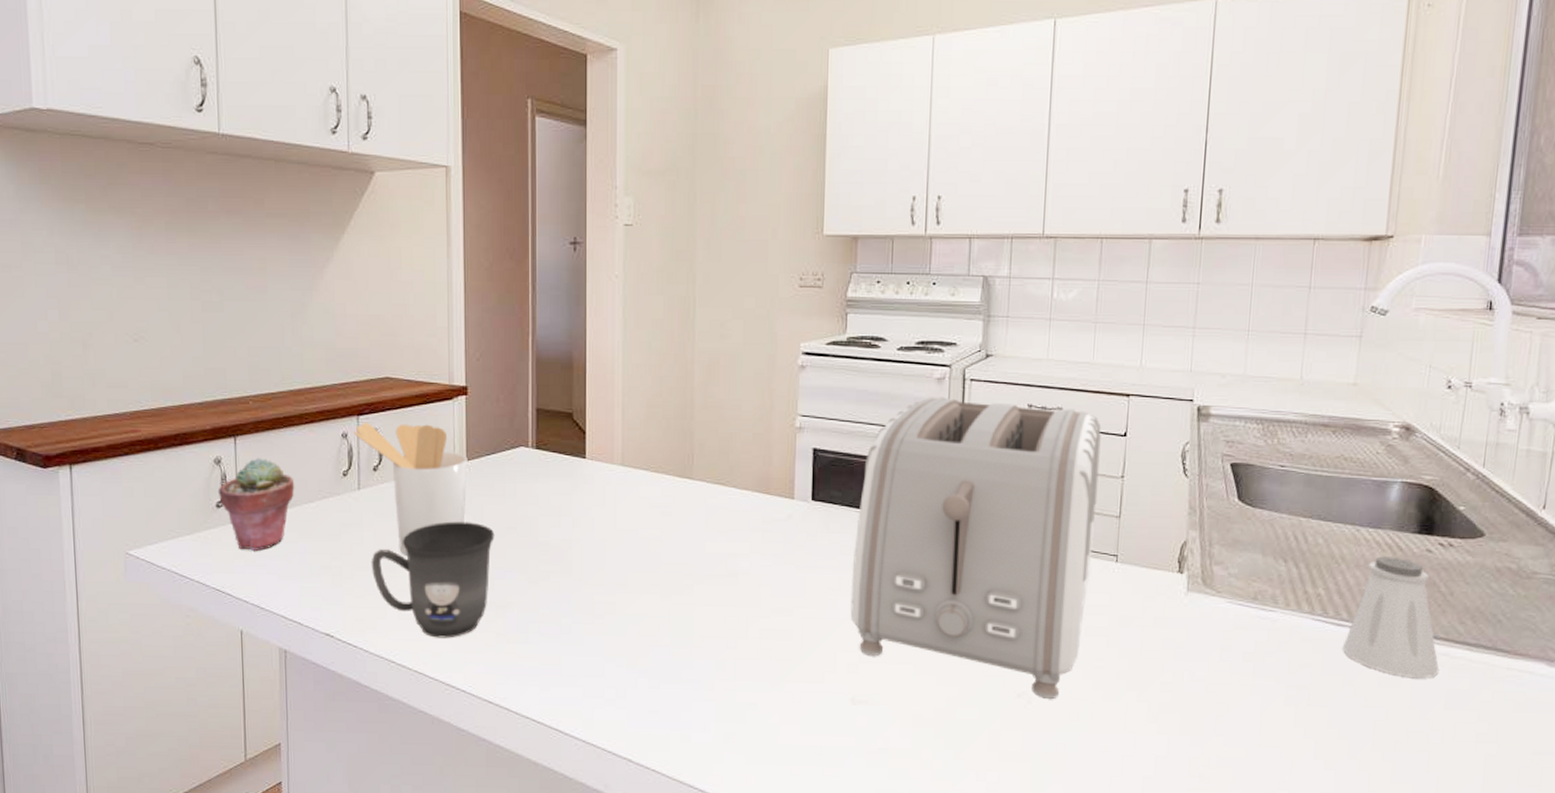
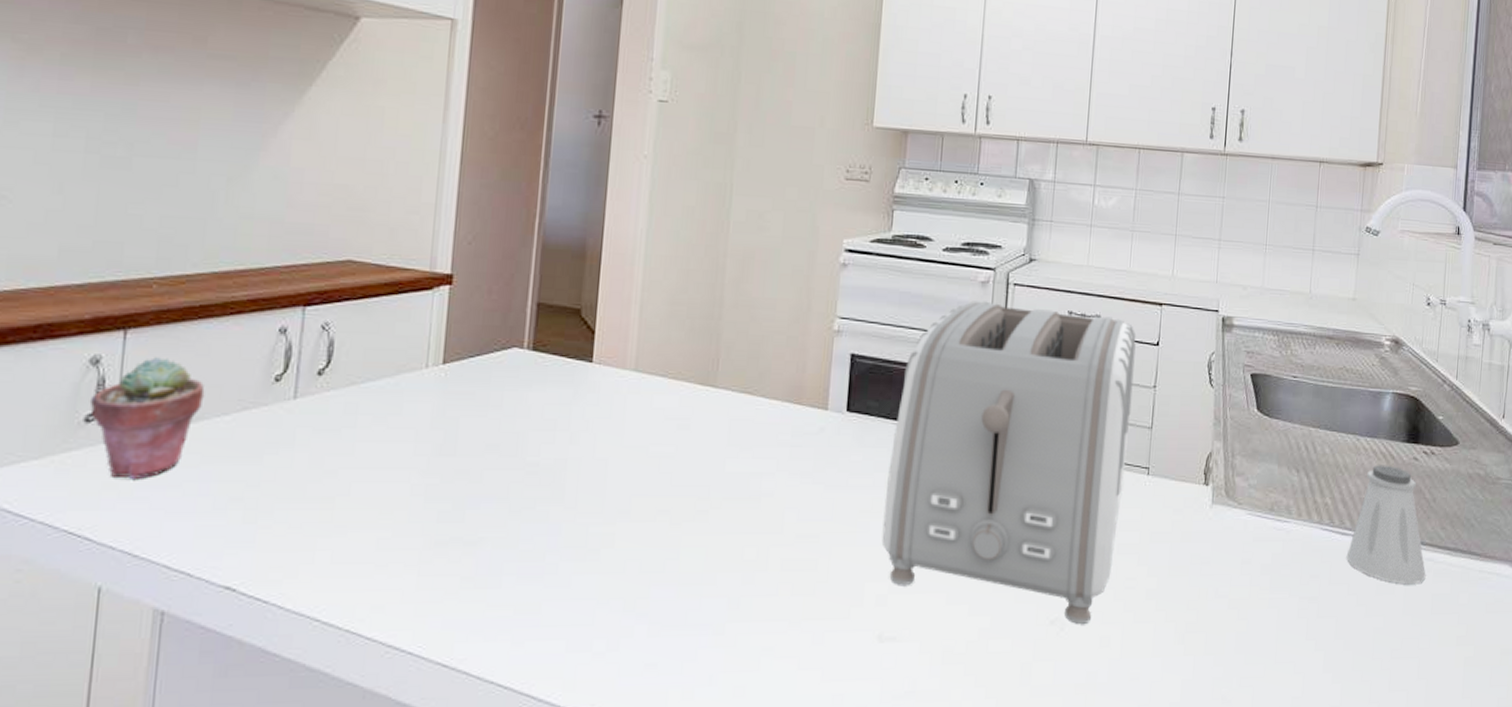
utensil holder: present [354,422,468,555] -> none [296,314,445,481]
mug: present [371,521,495,638] -> none [300,438,471,586]

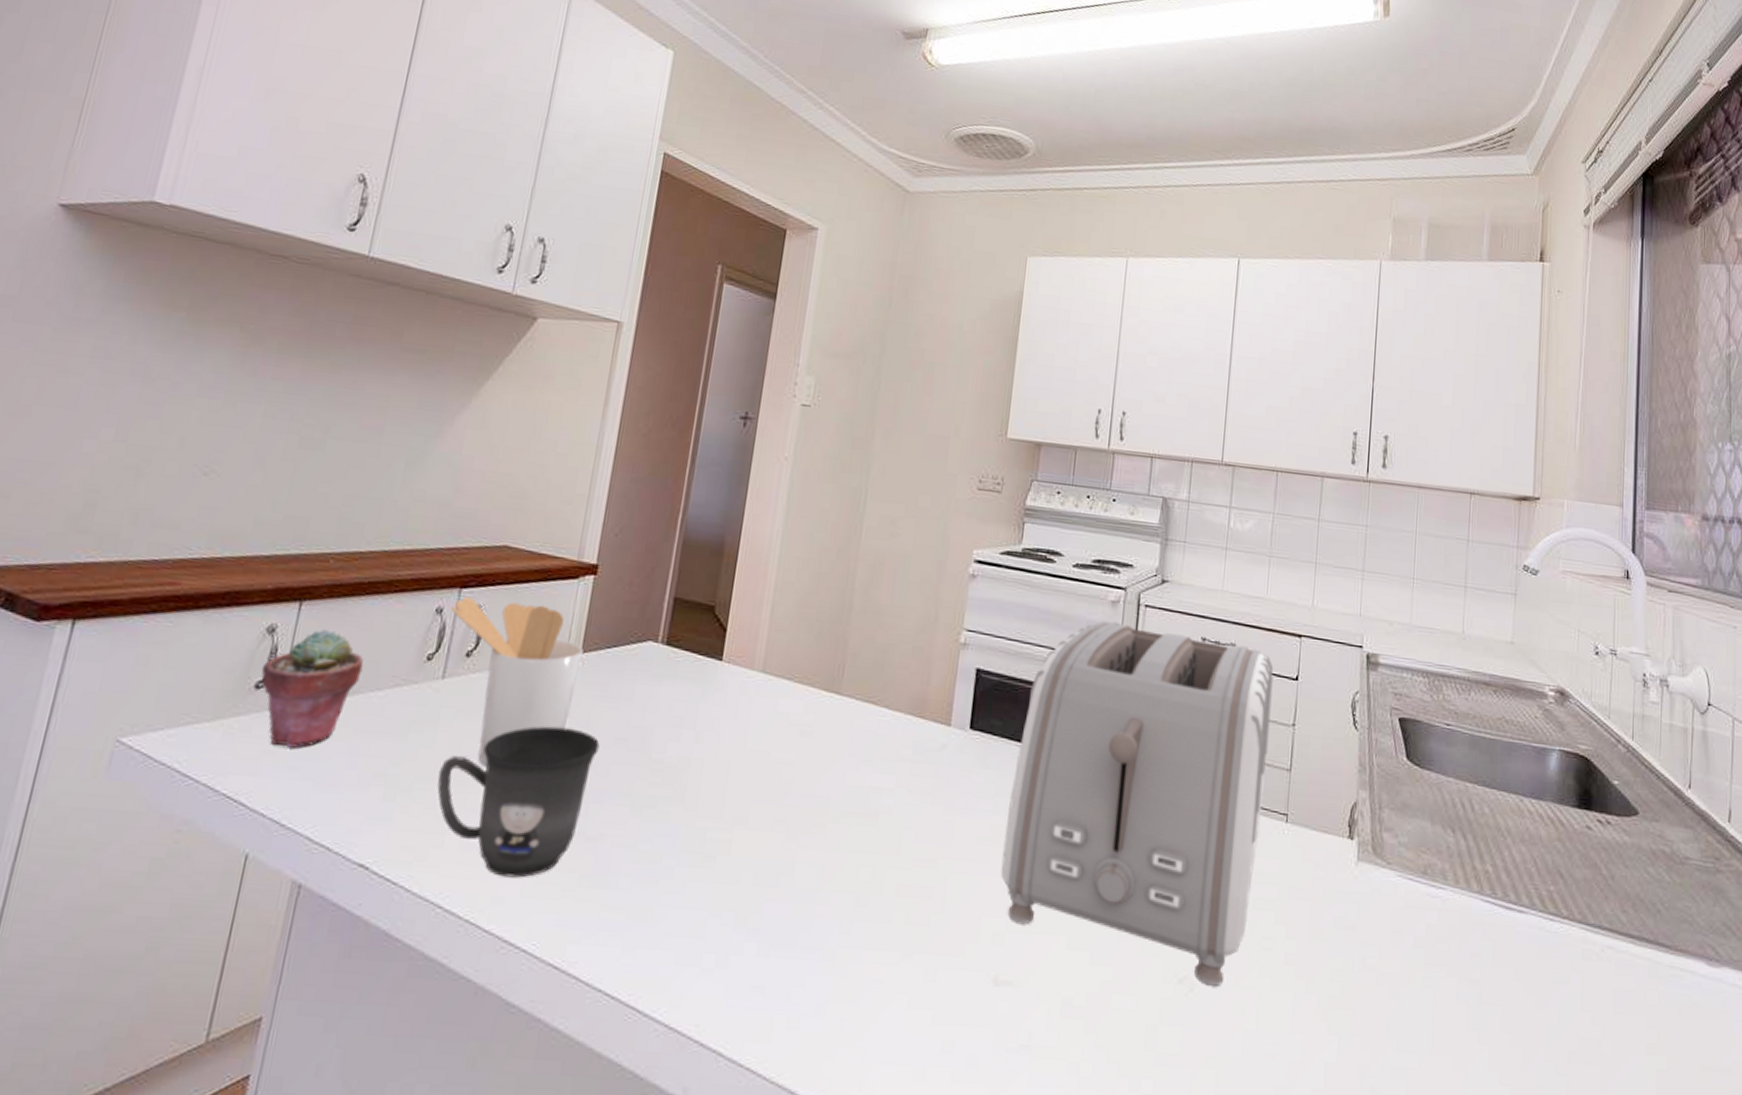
utensil holder: none [296,314,445,481] -> present [451,596,584,766]
mug: none [300,438,471,586] -> present [437,726,600,878]
saltshaker: present [1346,465,1426,585] -> none [1511,831,1606,975]

